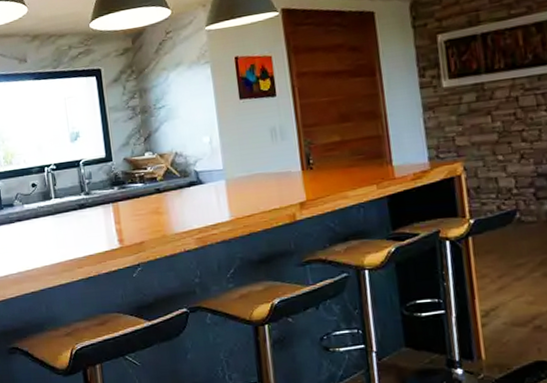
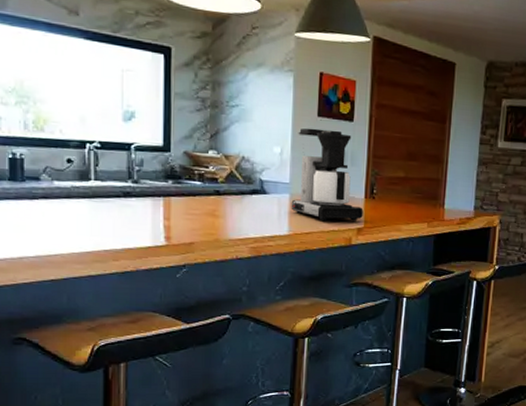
coffee maker: none [223,108,304,201] -> present [291,128,364,221]

